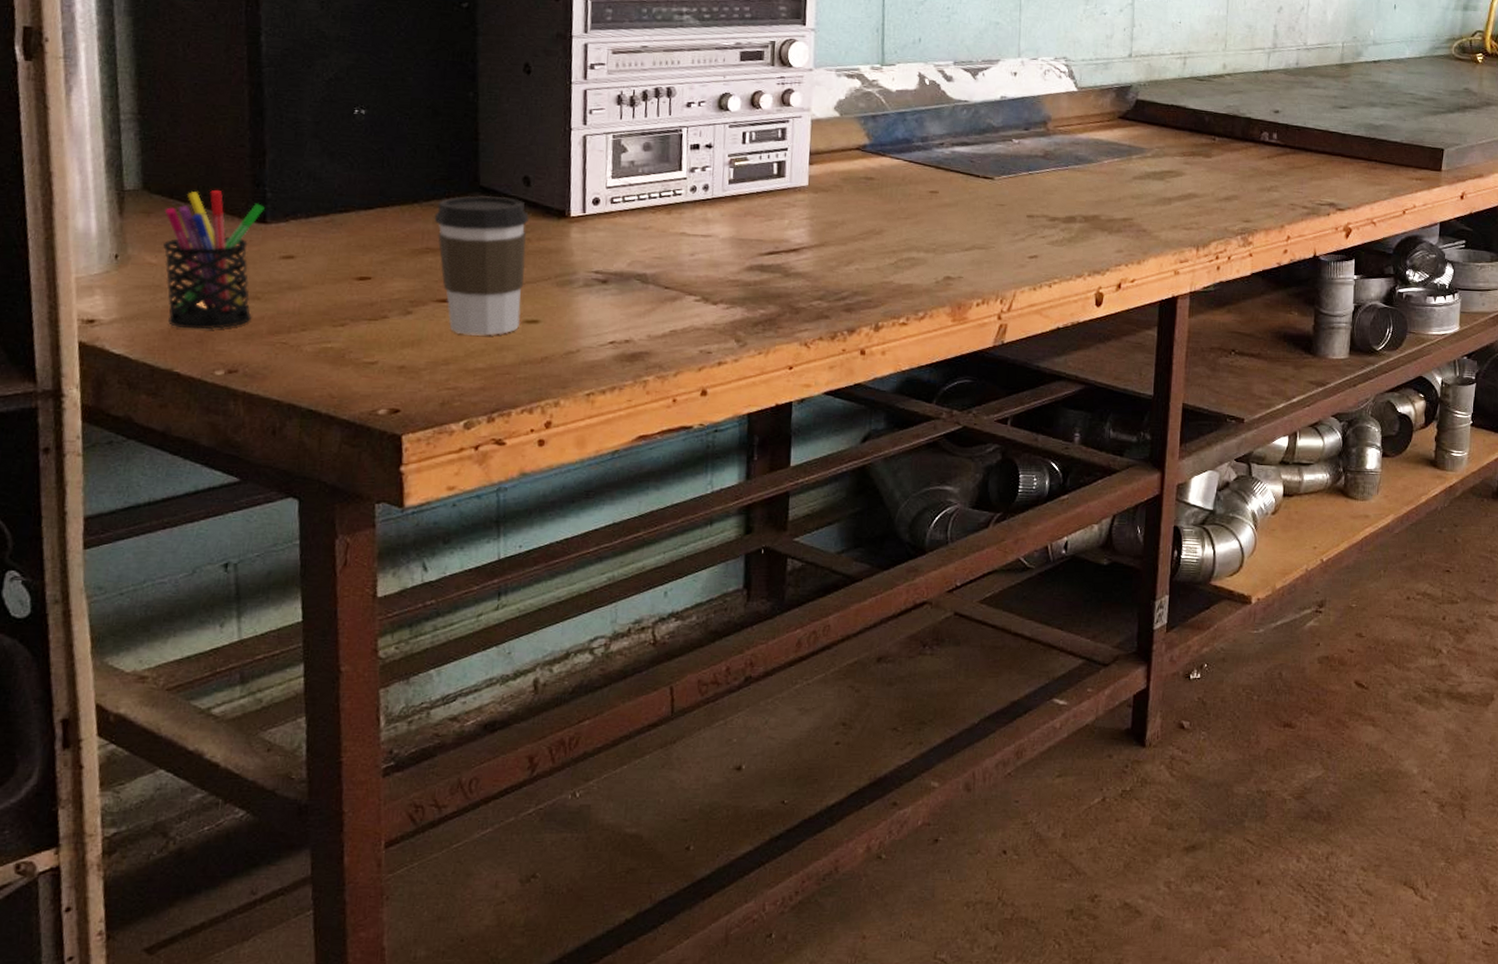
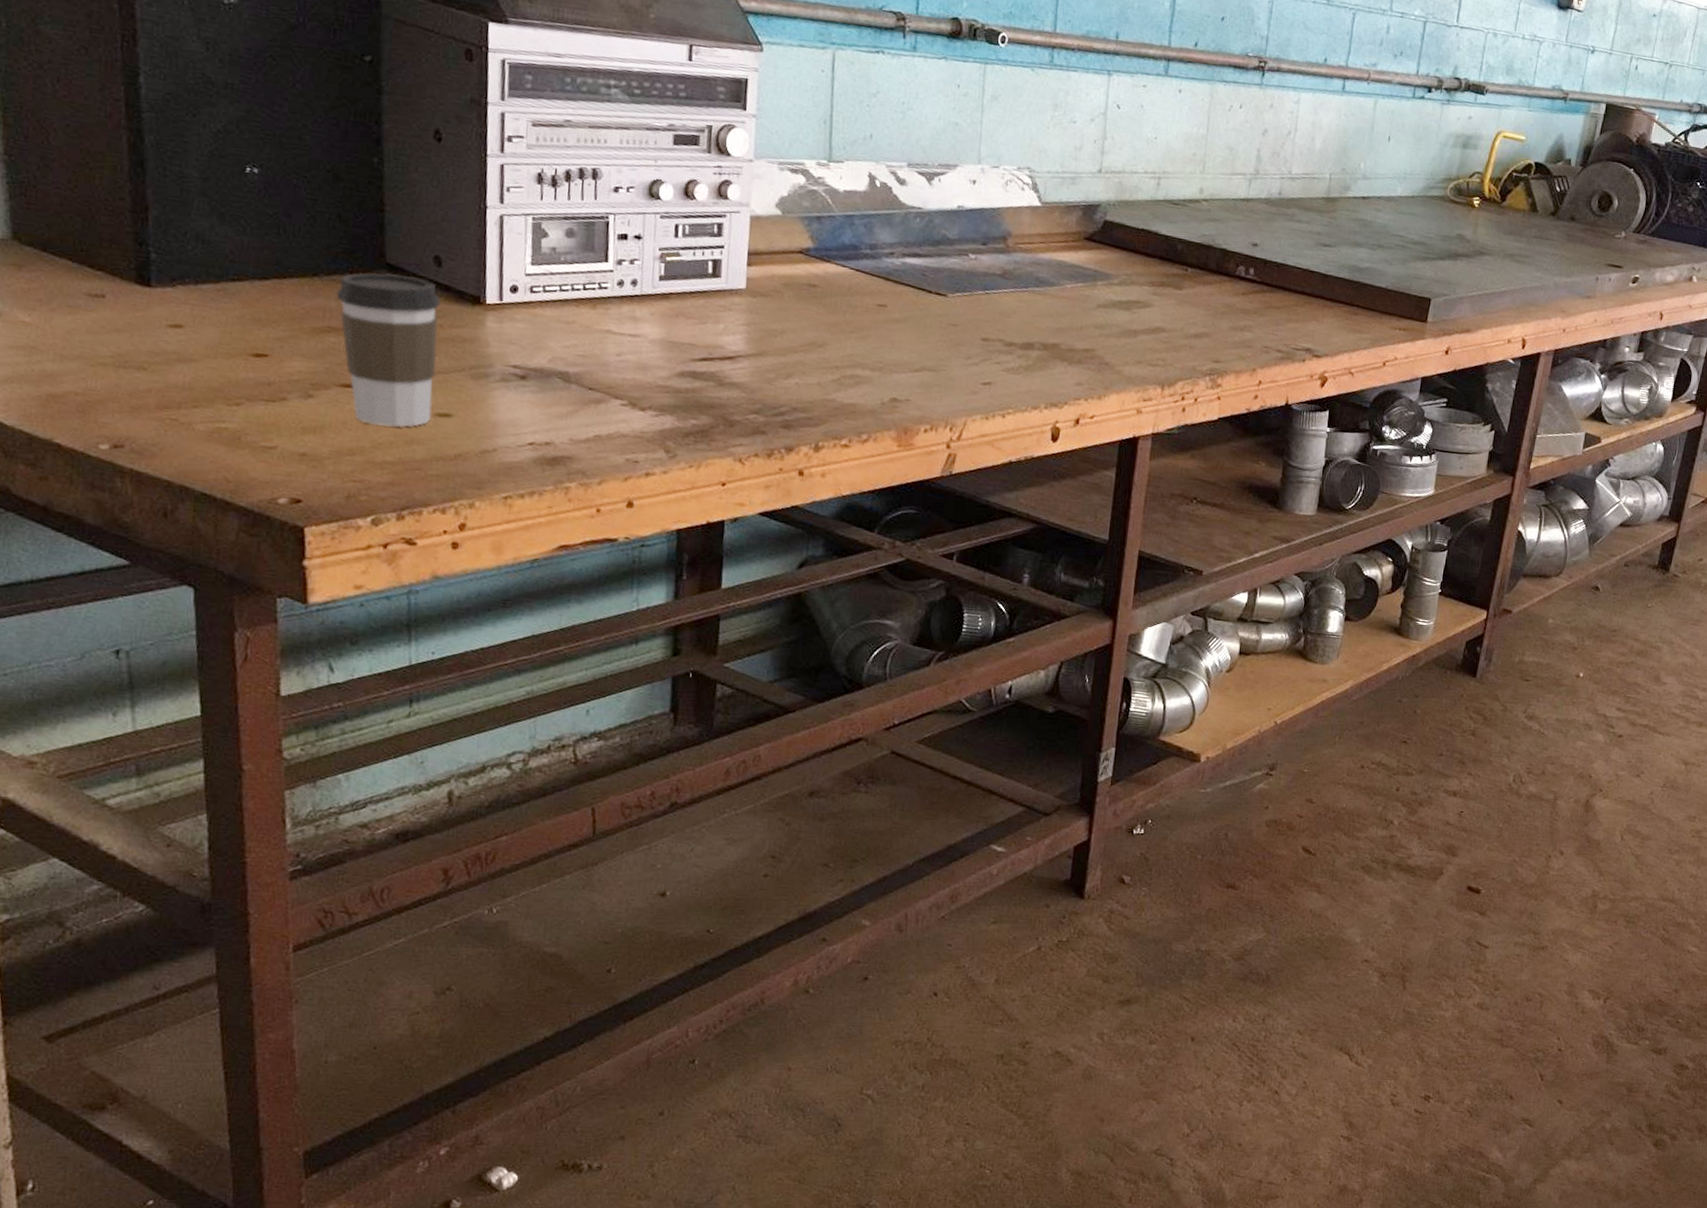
pen holder: present [163,189,266,330] -> none [37,245,150,399]

